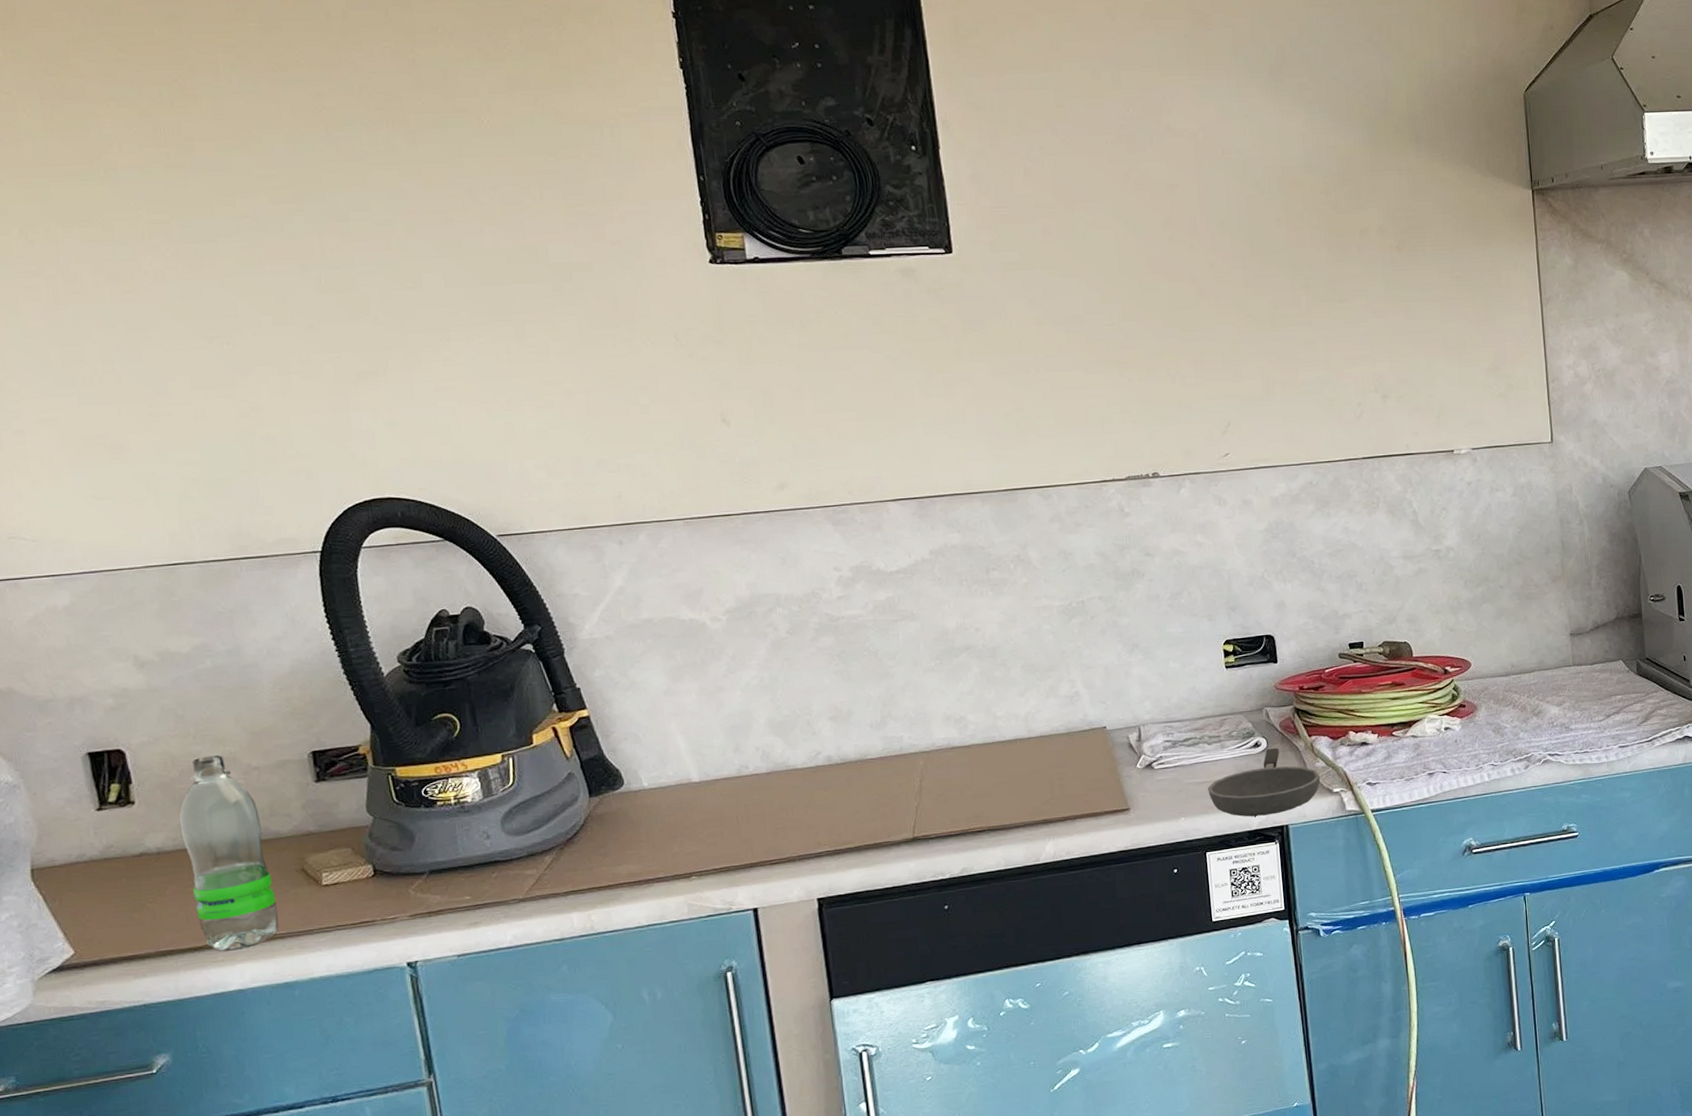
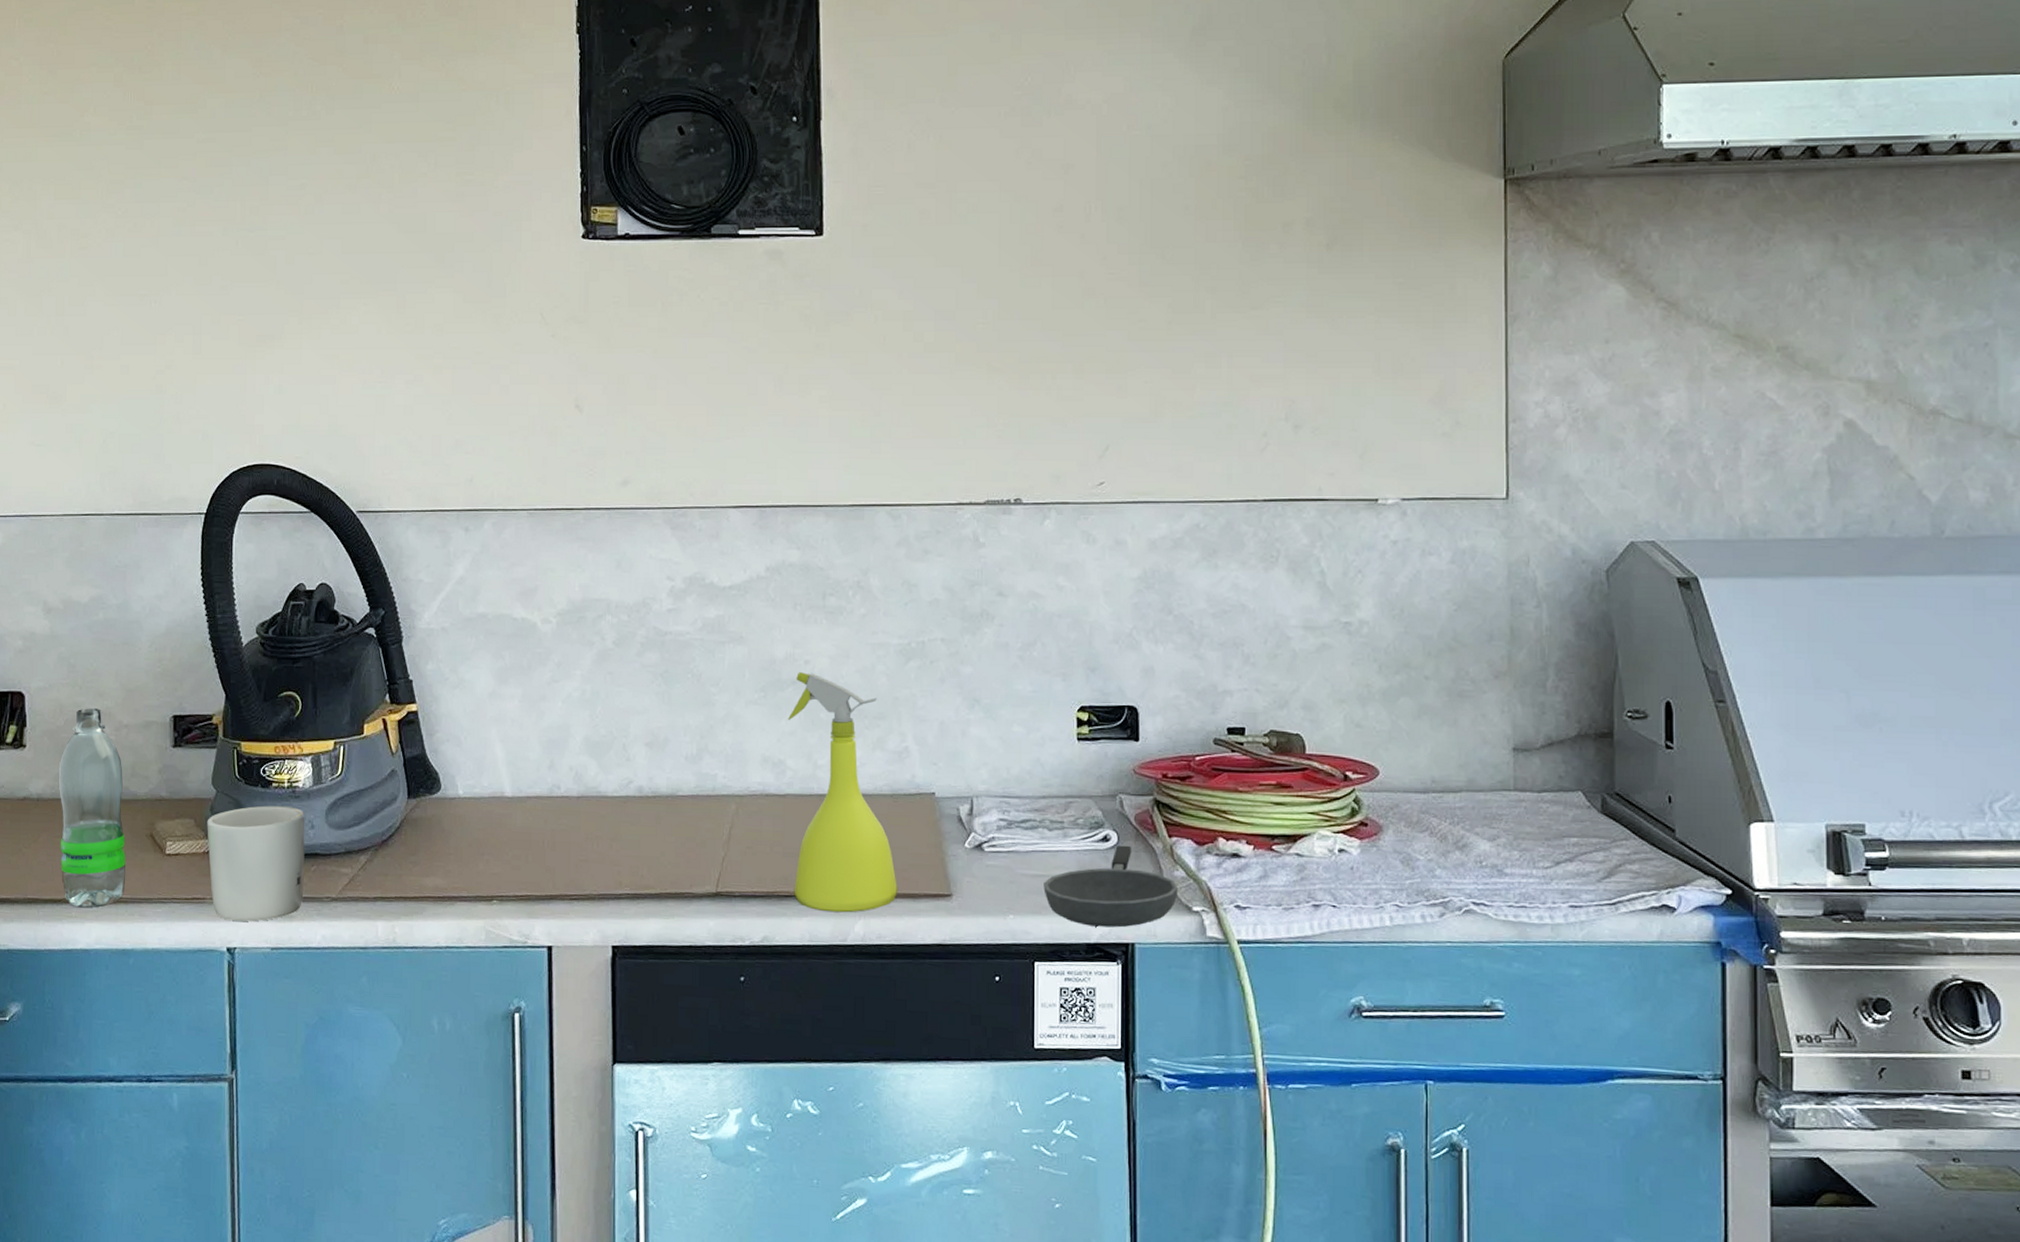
mug: none [366,821,488,937] -> present [207,805,305,922]
spray bottle: none [965,638,1081,840] -> present [788,671,897,913]

